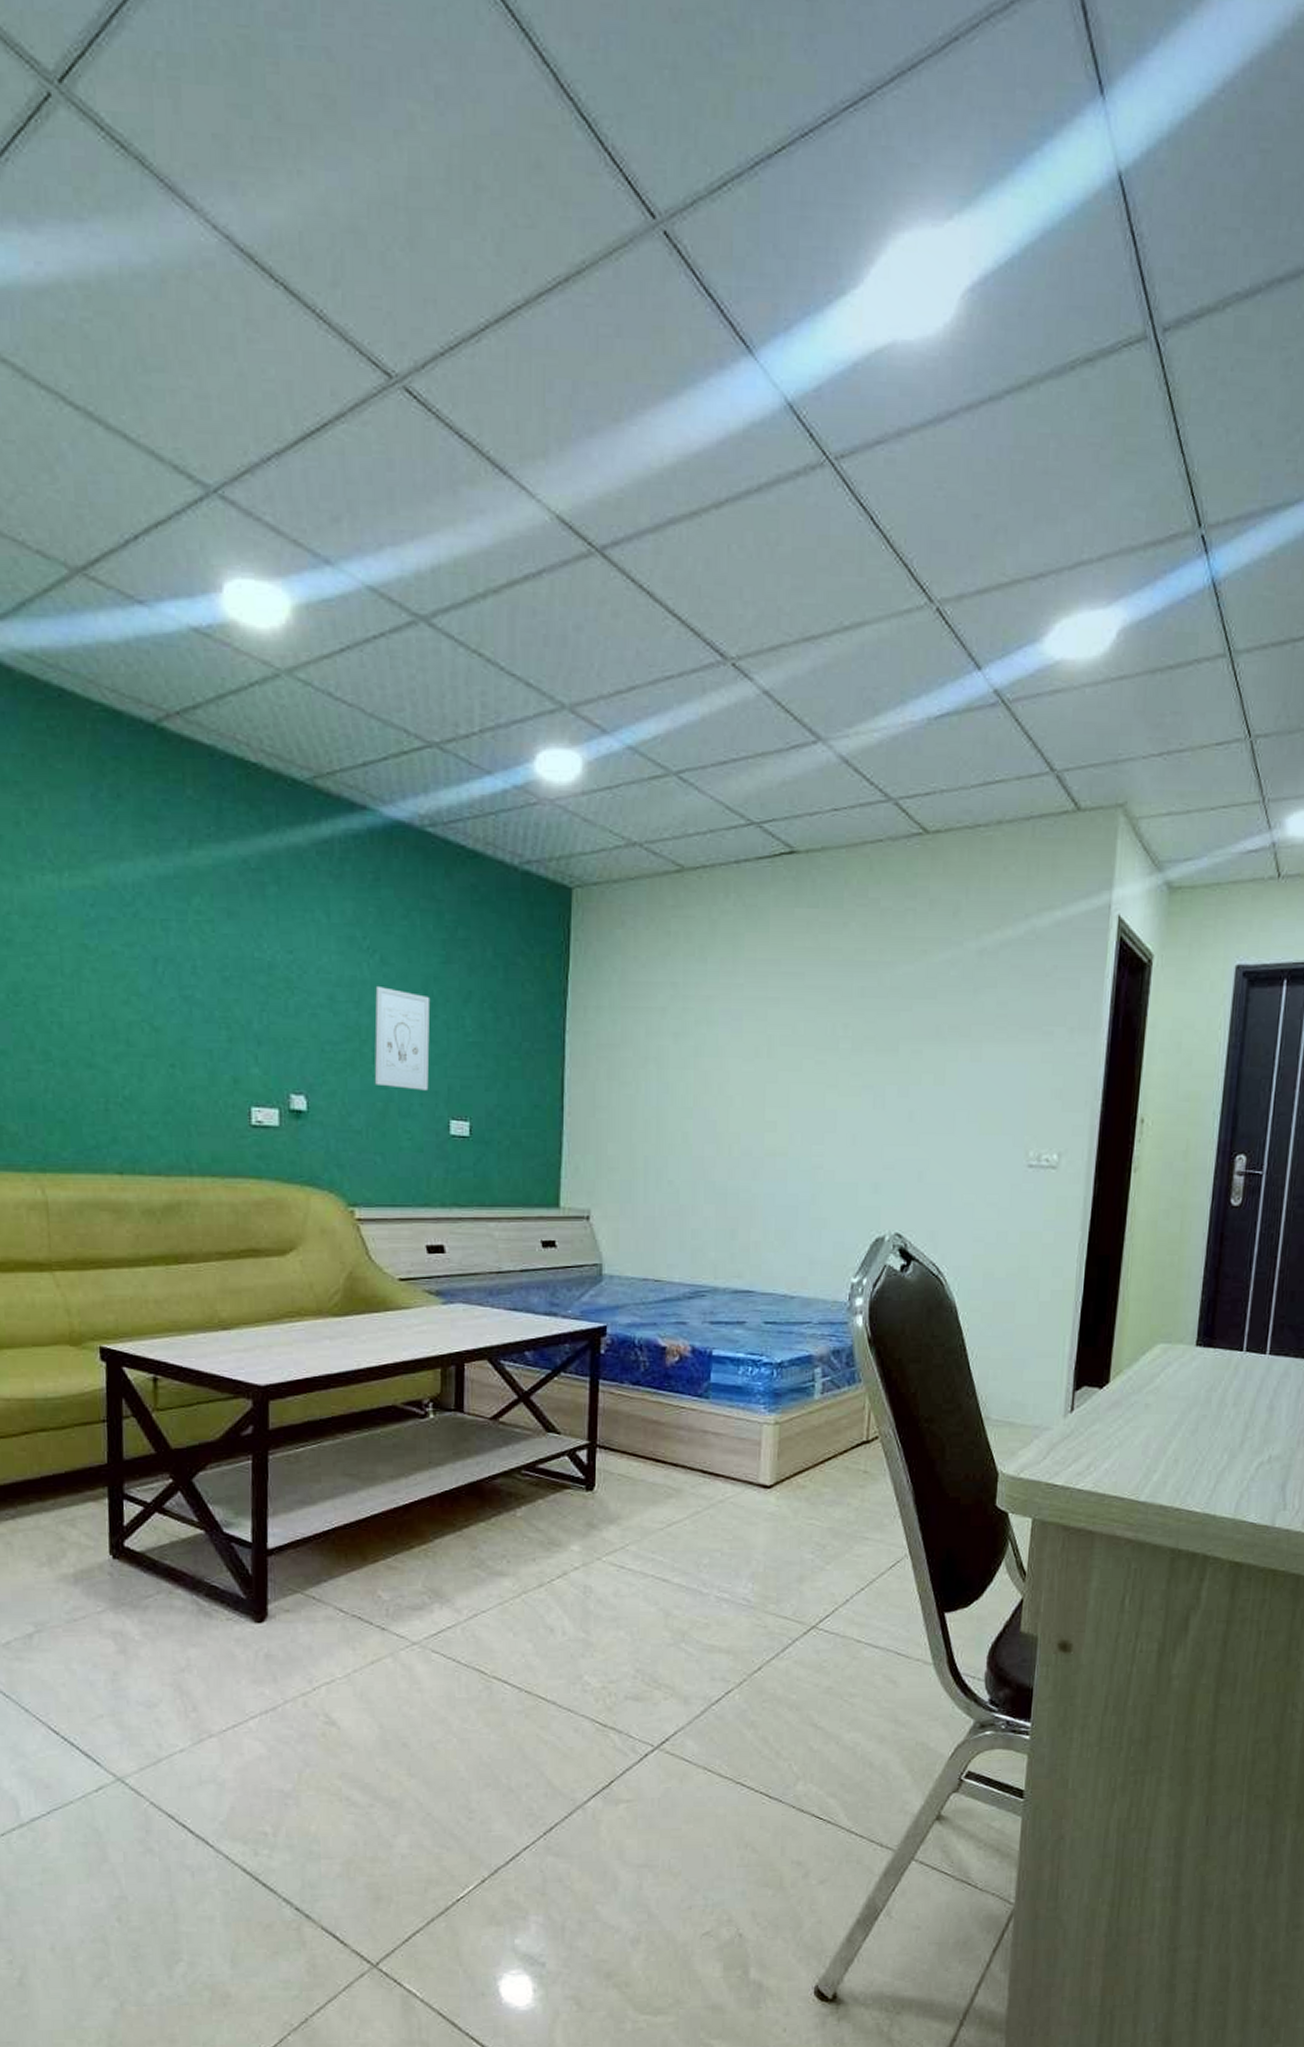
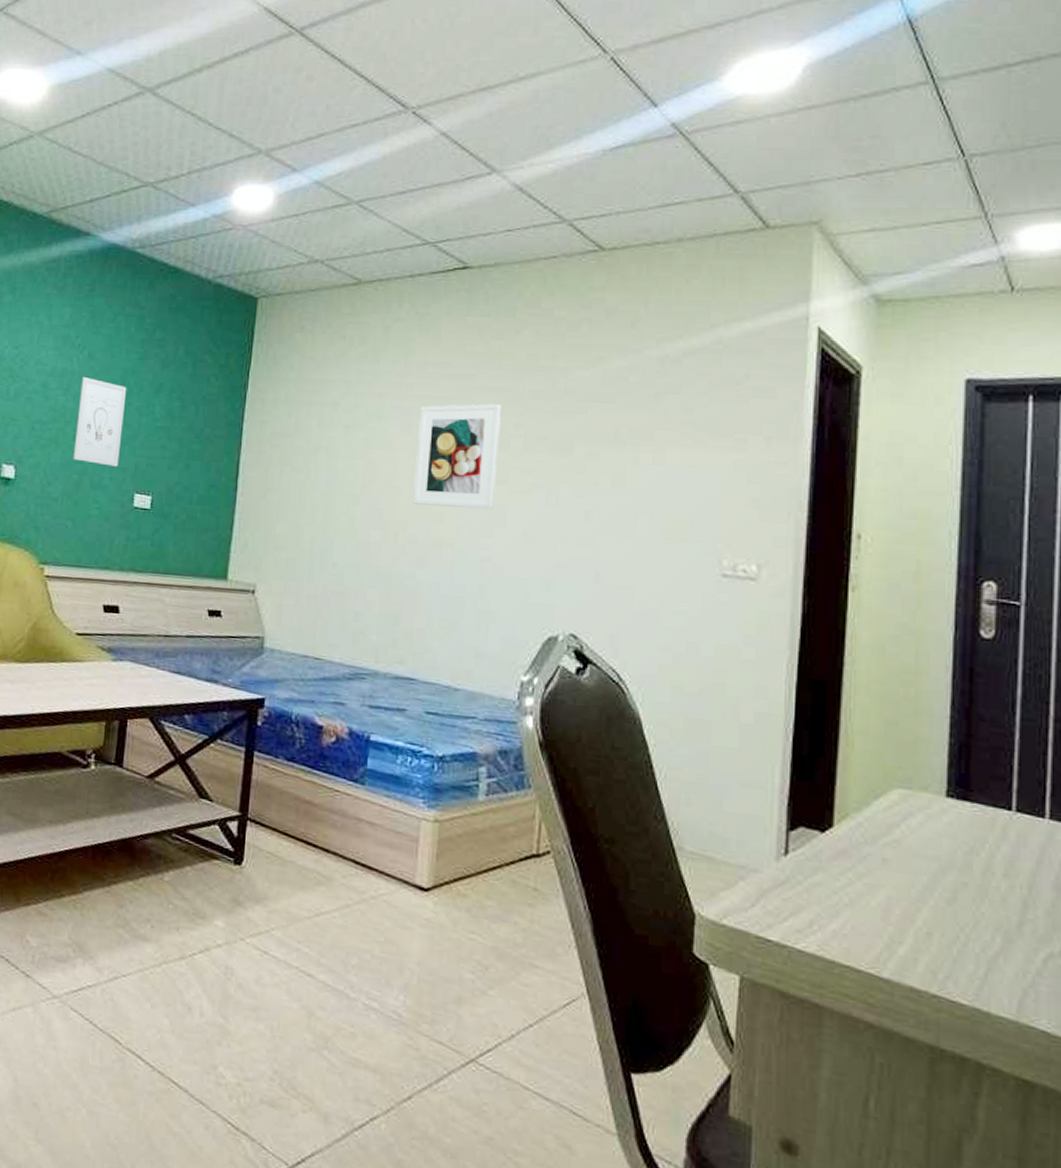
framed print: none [746,1004,830,1115] -> present [413,404,501,510]

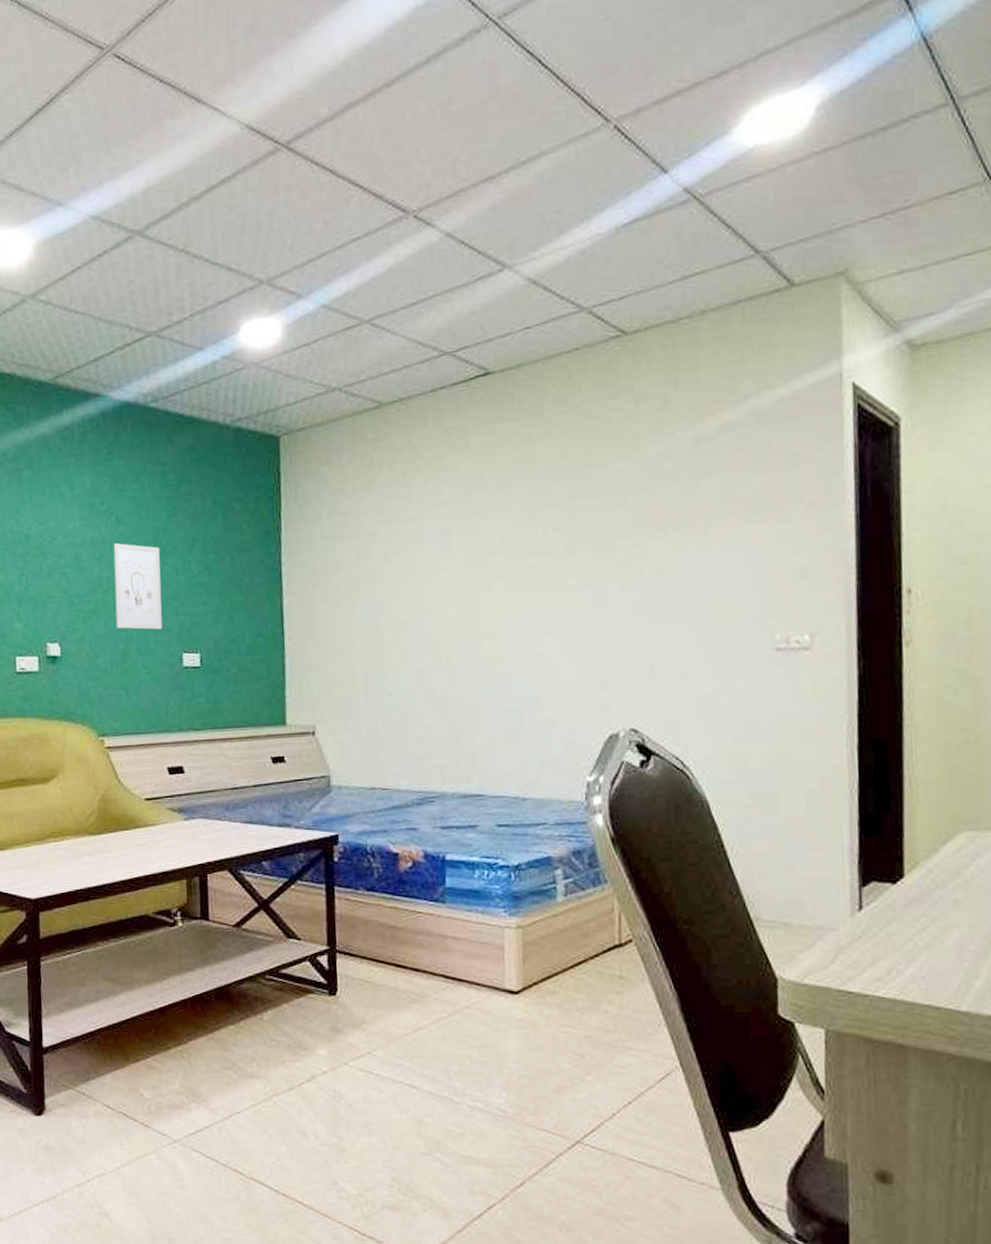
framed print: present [413,404,501,510] -> none [457,510,542,623]

